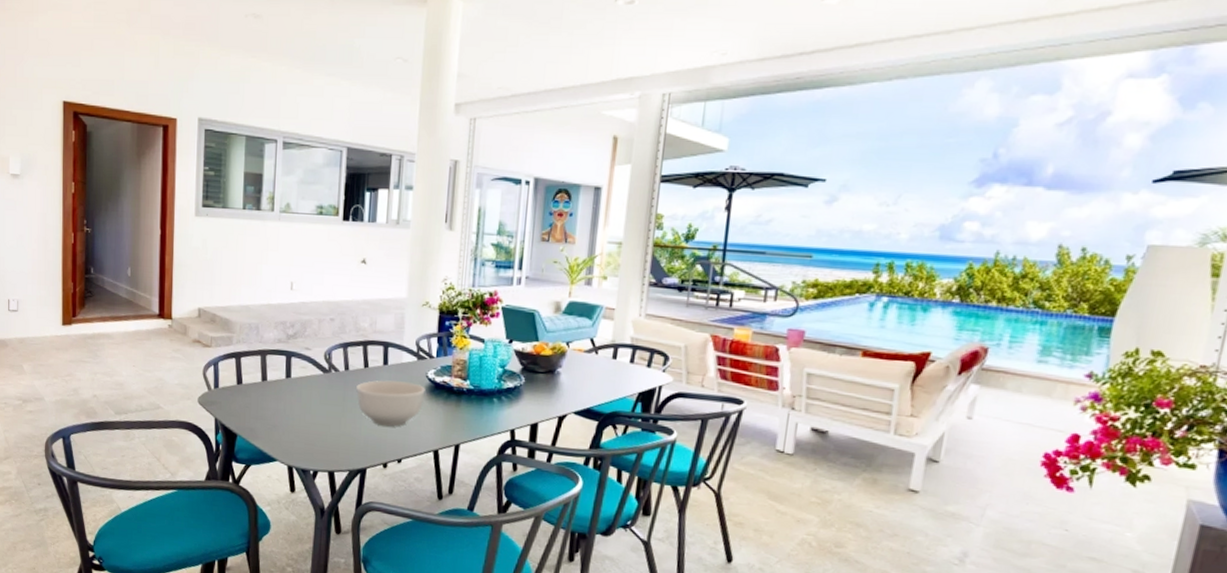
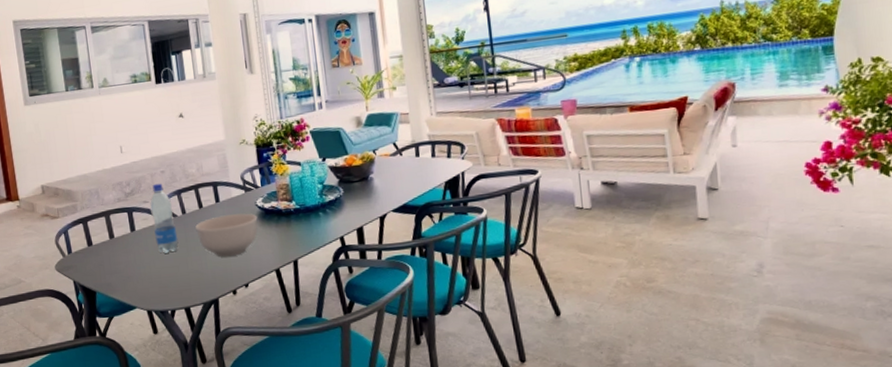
bottle: none [311,331,336,410] -> present [150,183,179,255]

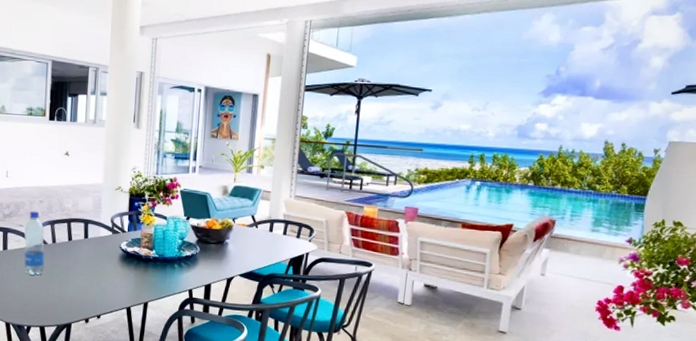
bowl: present [195,213,258,257] -> none [62,251,119,289]

